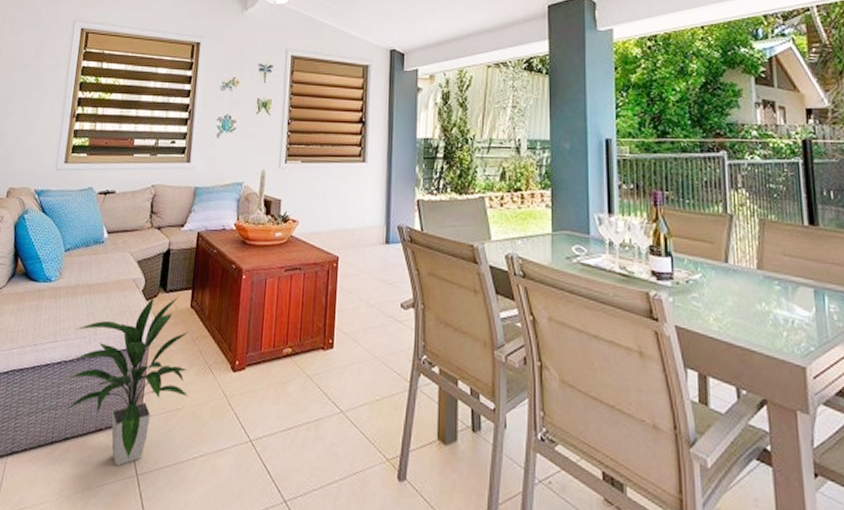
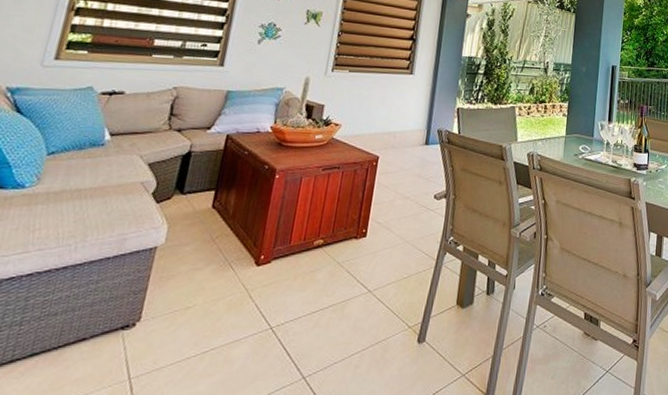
indoor plant: present [65,296,188,467] -> none [34,197,207,374]

